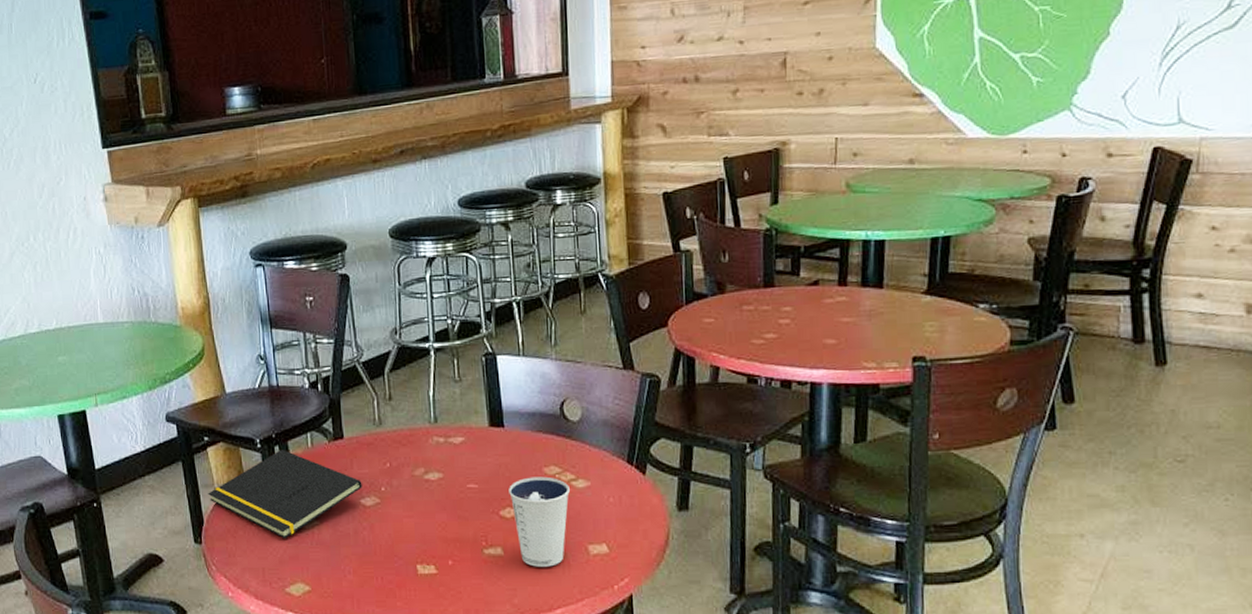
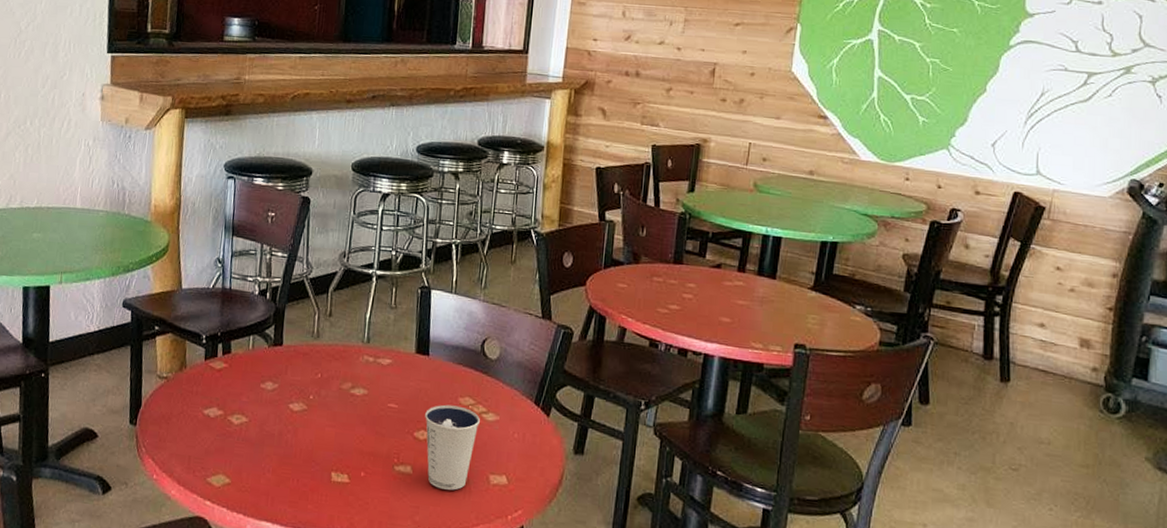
notepad: present [208,450,362,538] -> none [150,348,293,431]

